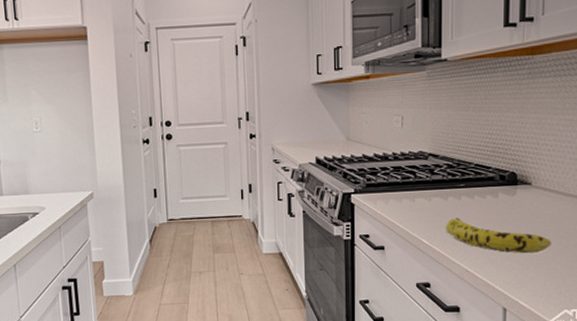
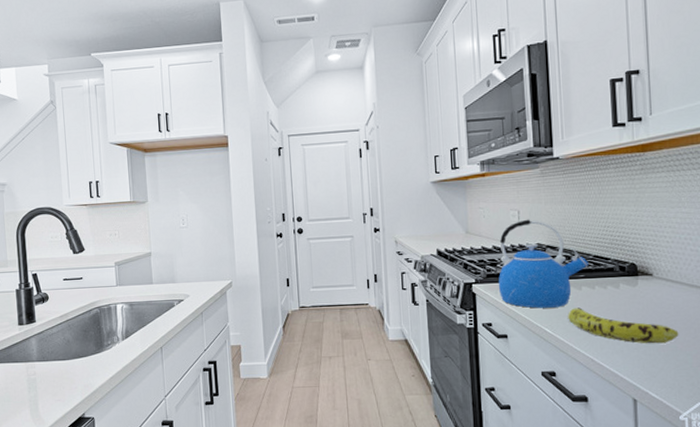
kettle: none [377,125,469,219] -> present [498,219,588,308]

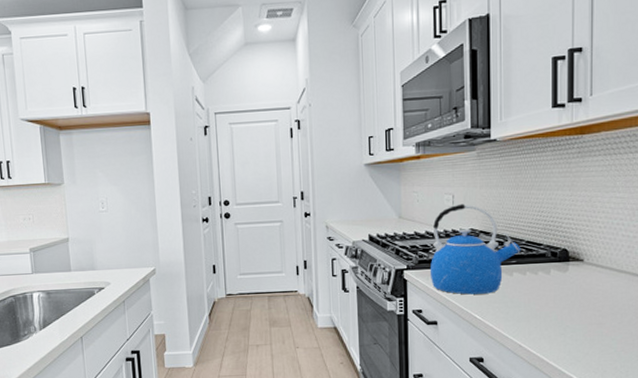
fruit: present [568,307,679,344] -> none [498,294,605,330]

